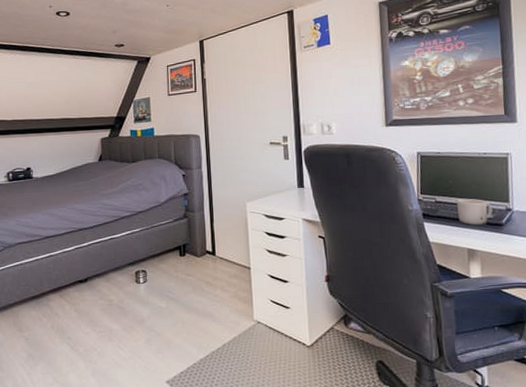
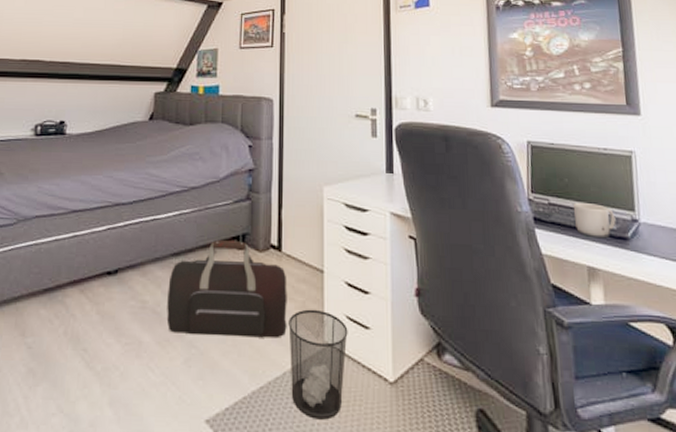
duffel bag: none [128,250,224,322] -> present [166,240,287,339]
waste bin: none [225,297,273,376] -> present [288,309,348,420]

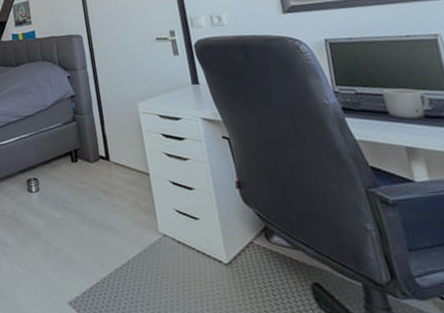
duffel bag: present [166,240,287,339] -> none [20,156,125,235]
waste bin: present [288,309,348,420] -> none [125,206,184,298]

